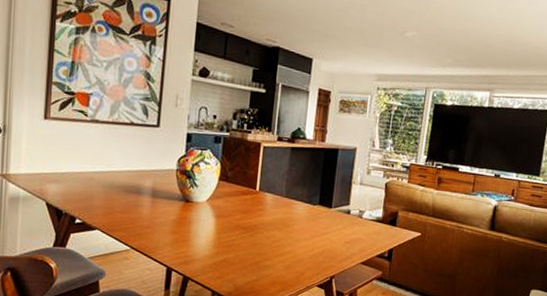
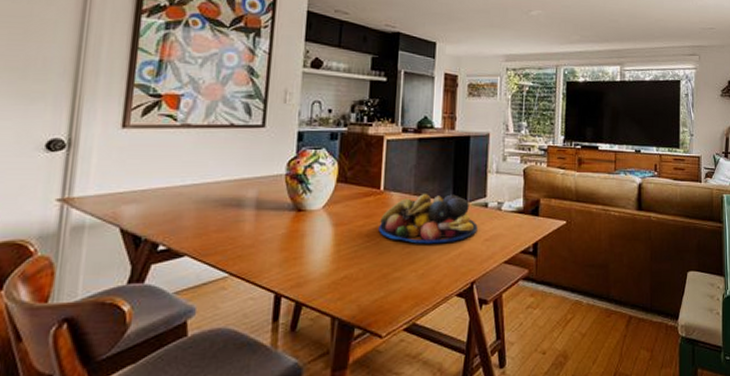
fruit bowl: none [253,197,340,242] -> present [378,194,478,244]

